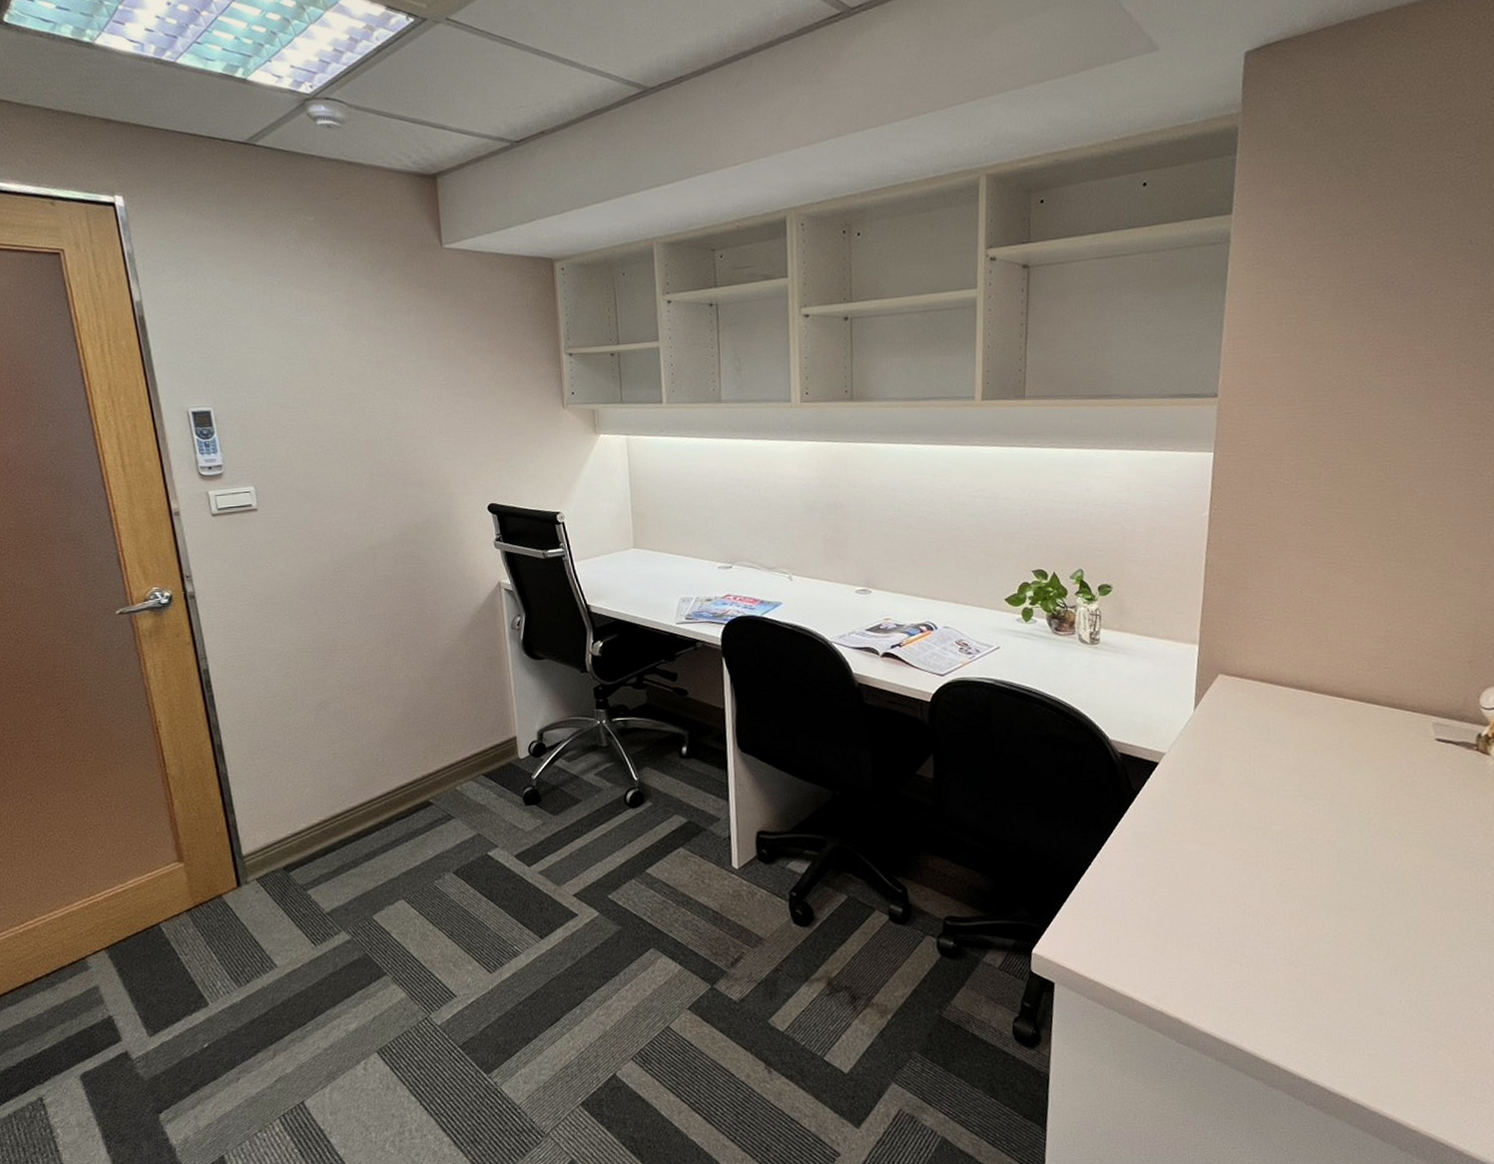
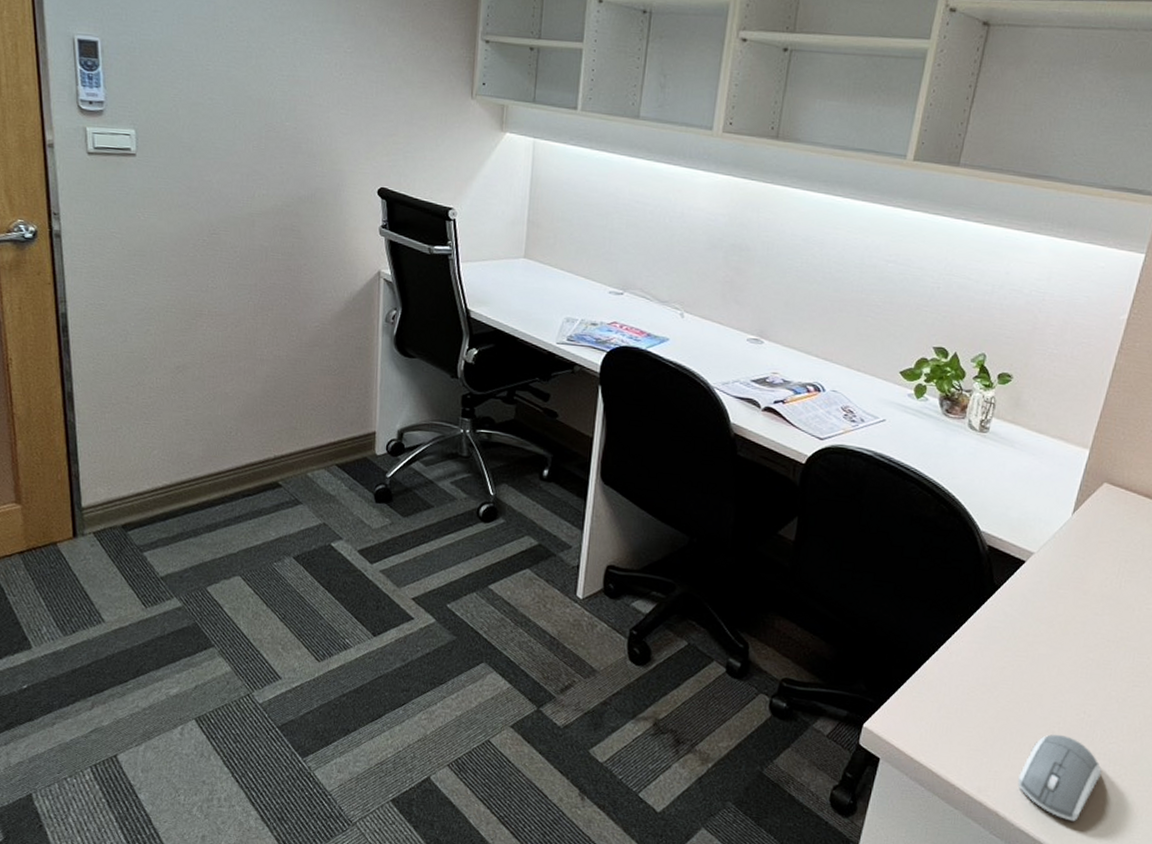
computer mouse: none [1194,929,1274,1017] -> present [1018,734,1102,822]

